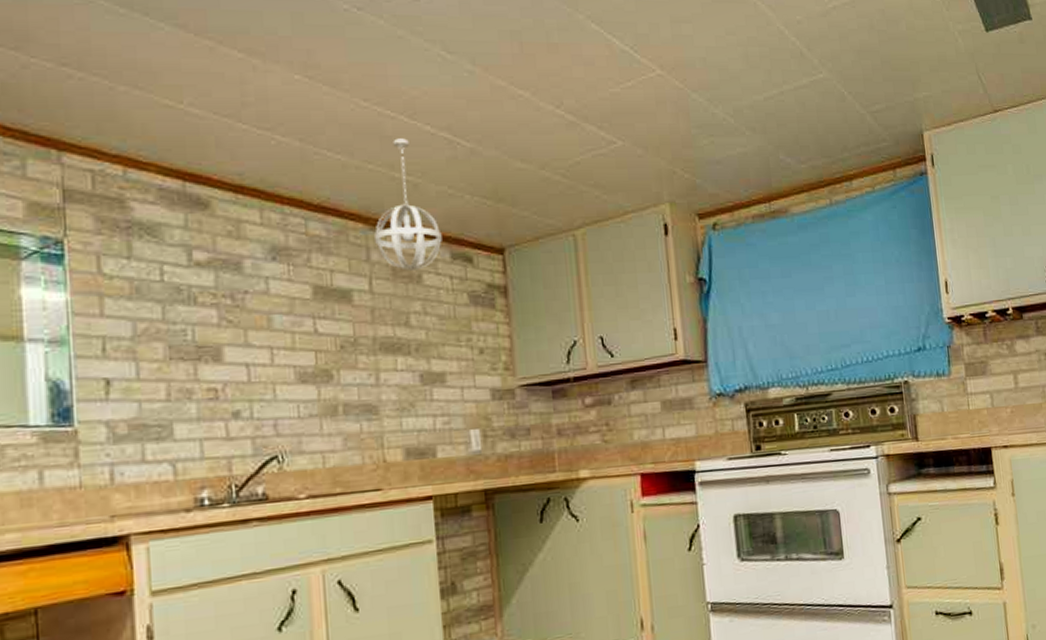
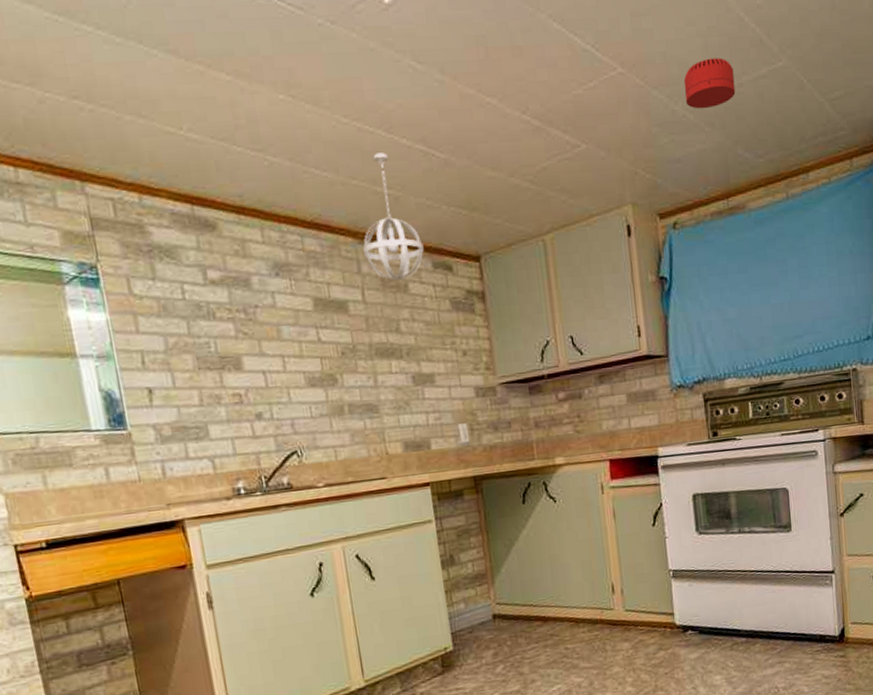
smoke detector: none [724,66,777,114] -> present [683,57,736,109]

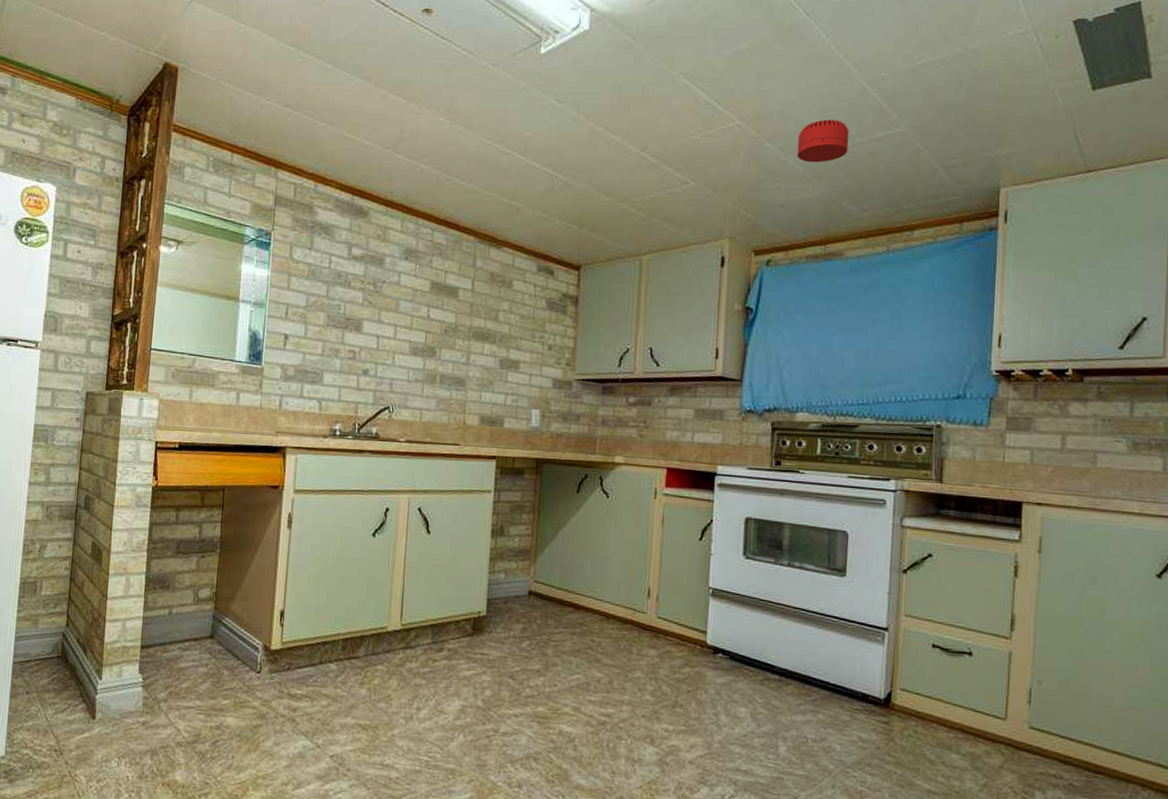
pendant light: present [362,153,424,281] -> none [480,171,533,277]

